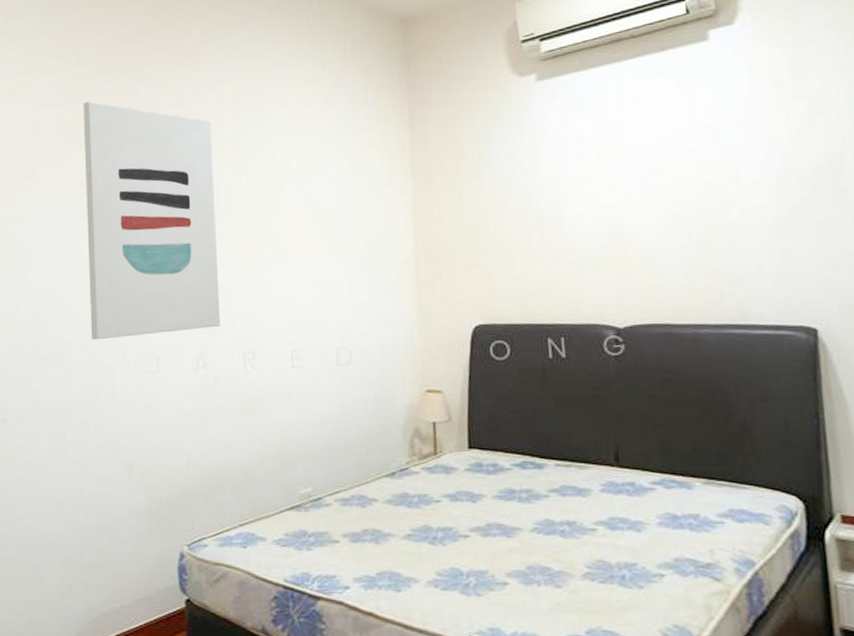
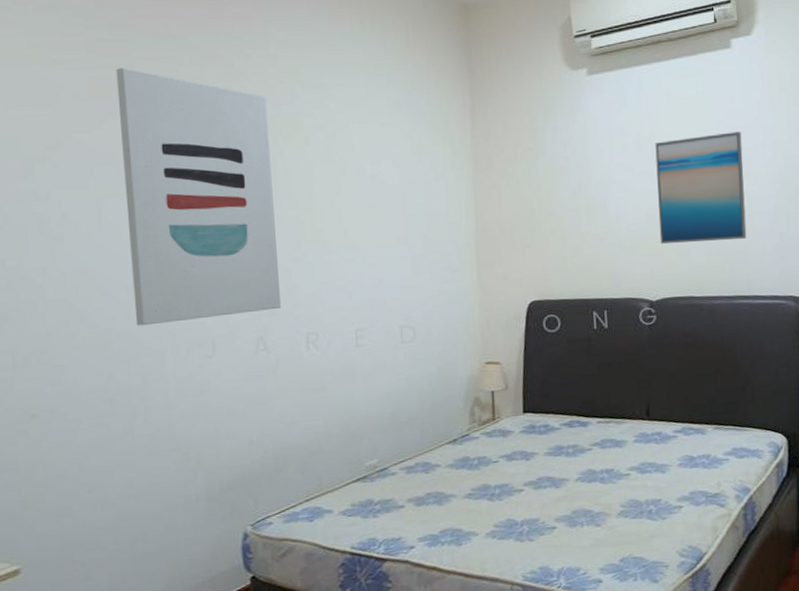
wall art: none [617,133,738,263] -> present [655,132,747,244]

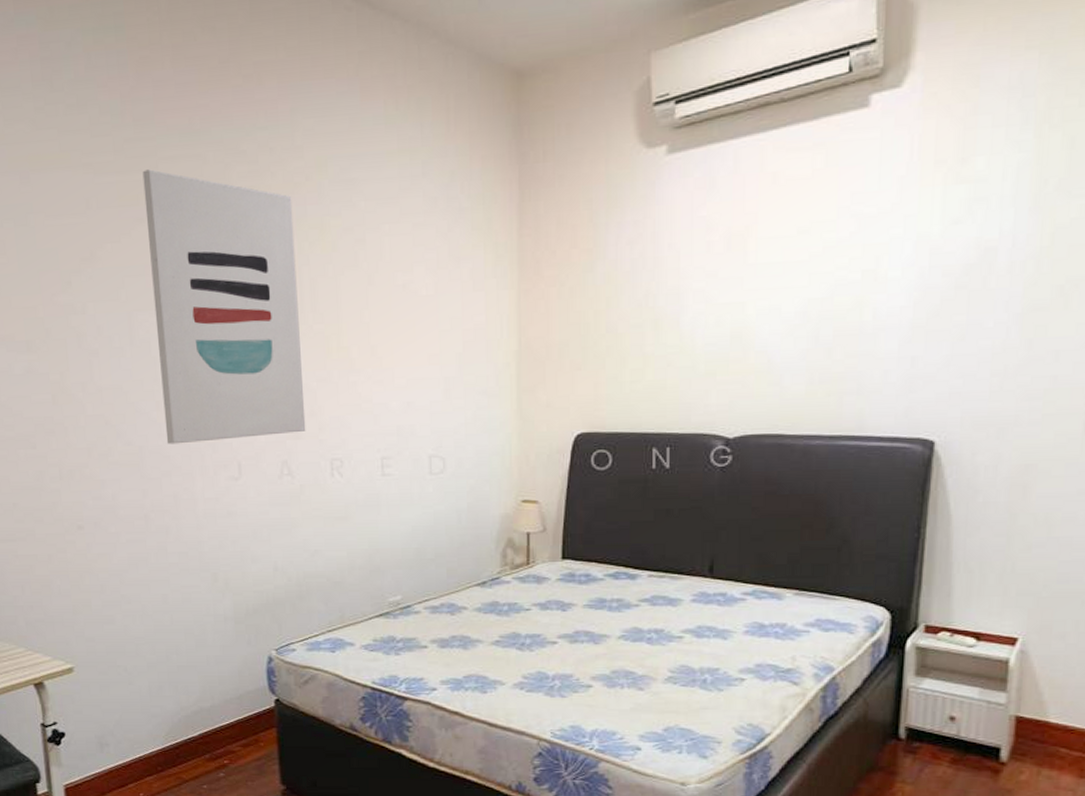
wall art: present [655,132,747,244] -> none [745,222,872,369]

